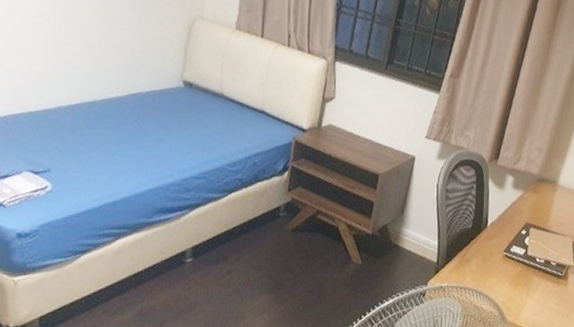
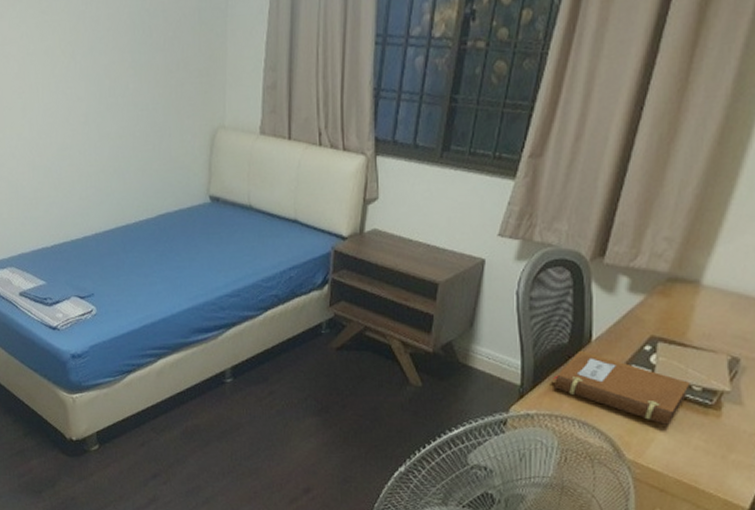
notebook: none [460,233,549,293] -> present [553,350,690,426]

